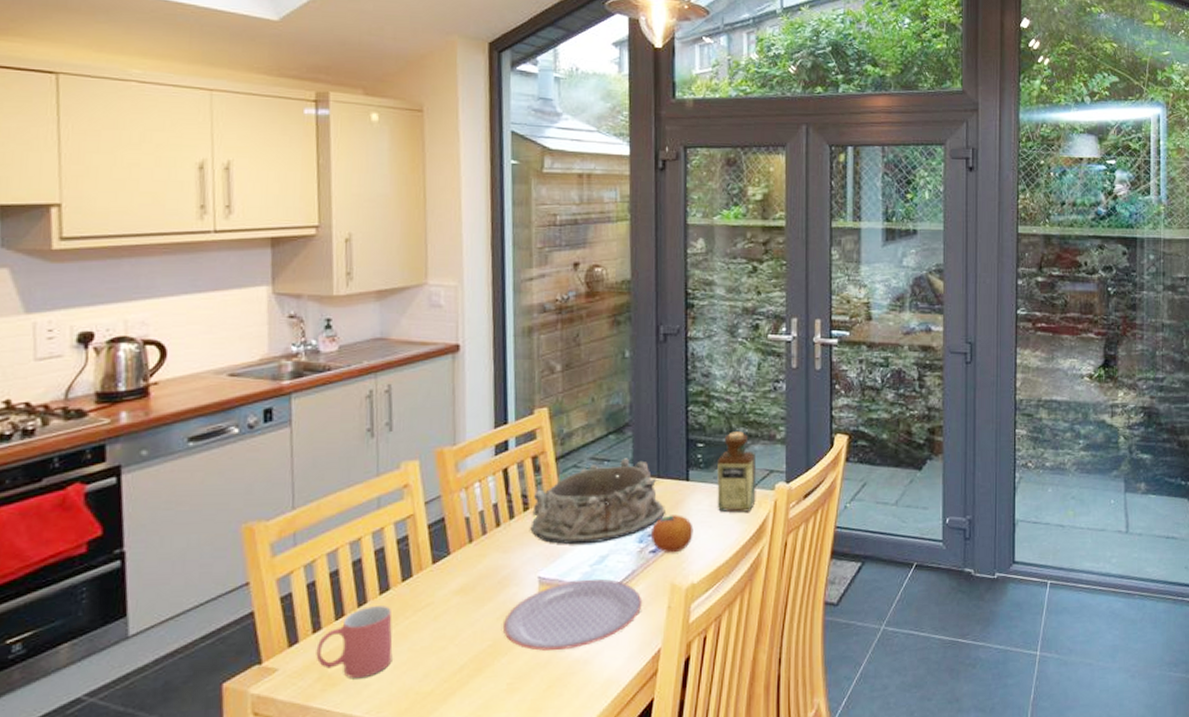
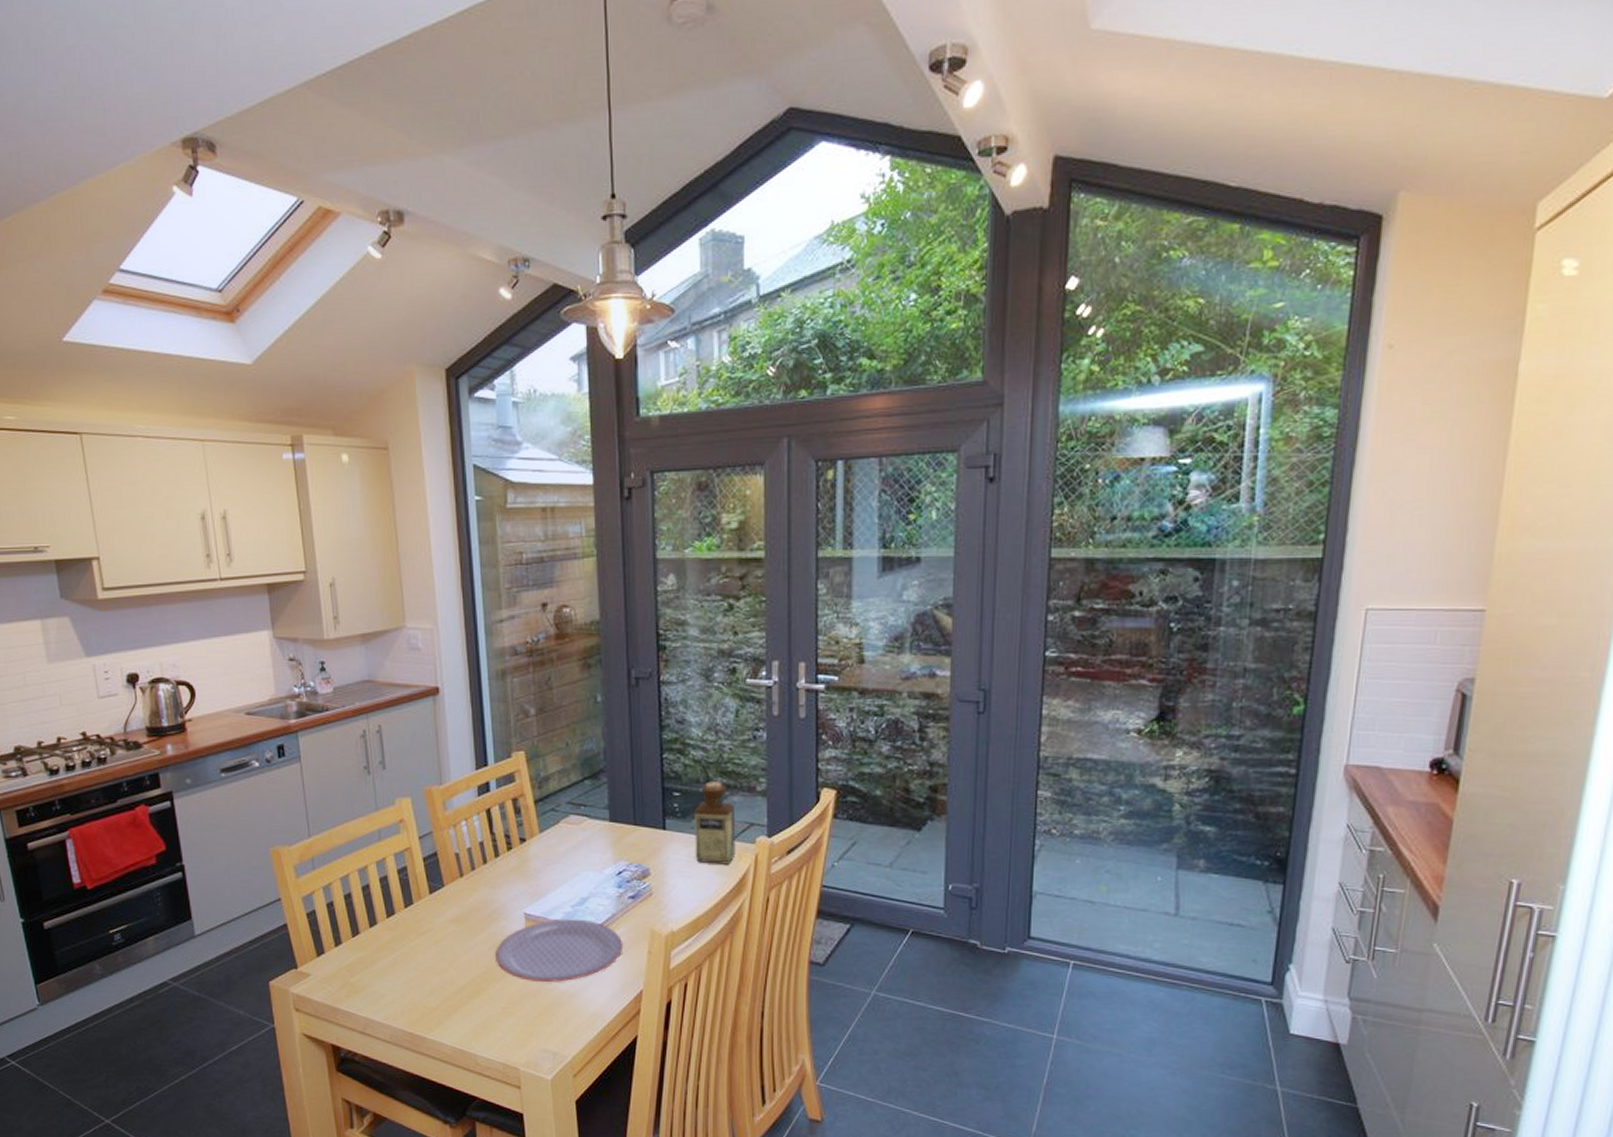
mug: present [316,606,393,679] -> none [339,927,402,990]
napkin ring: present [530,458,665,545] -> none [514,804,643,886]
fruit: present [651,515,694,553] -> none [630,863,672,900]

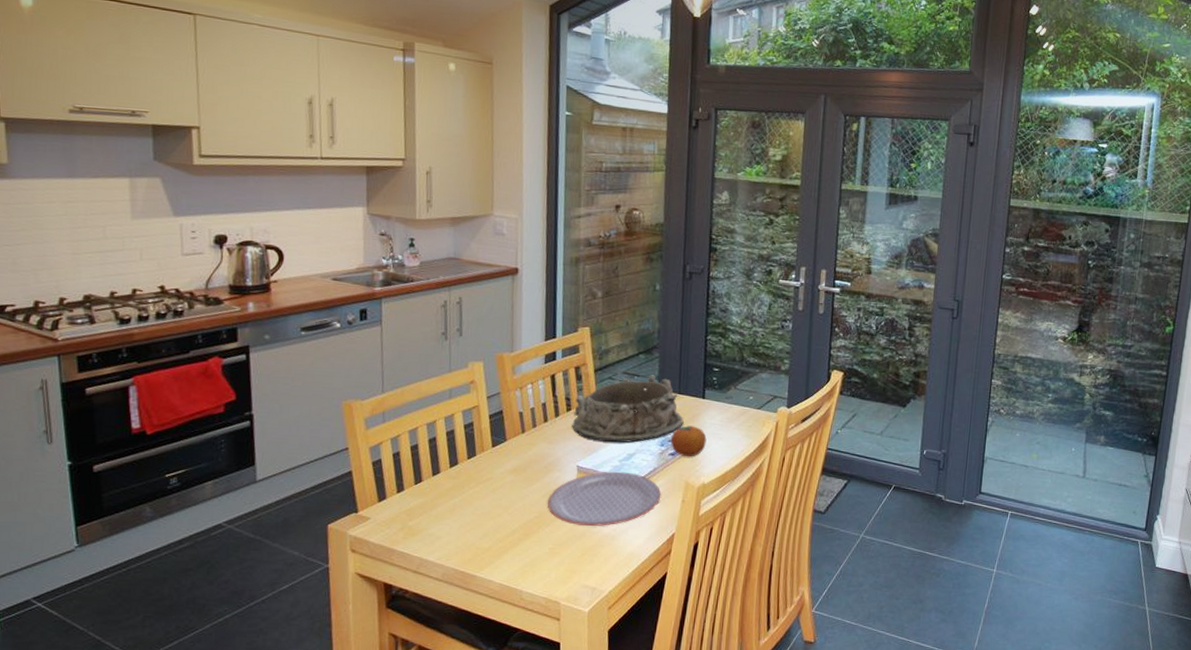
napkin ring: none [514,804,643,886] -> present [572,375,684,443]
fruit: none [630,863,672,900] -> present [671,425,707,457]
bottle: present [695,781,736,865] -> none [727,360,763,429]

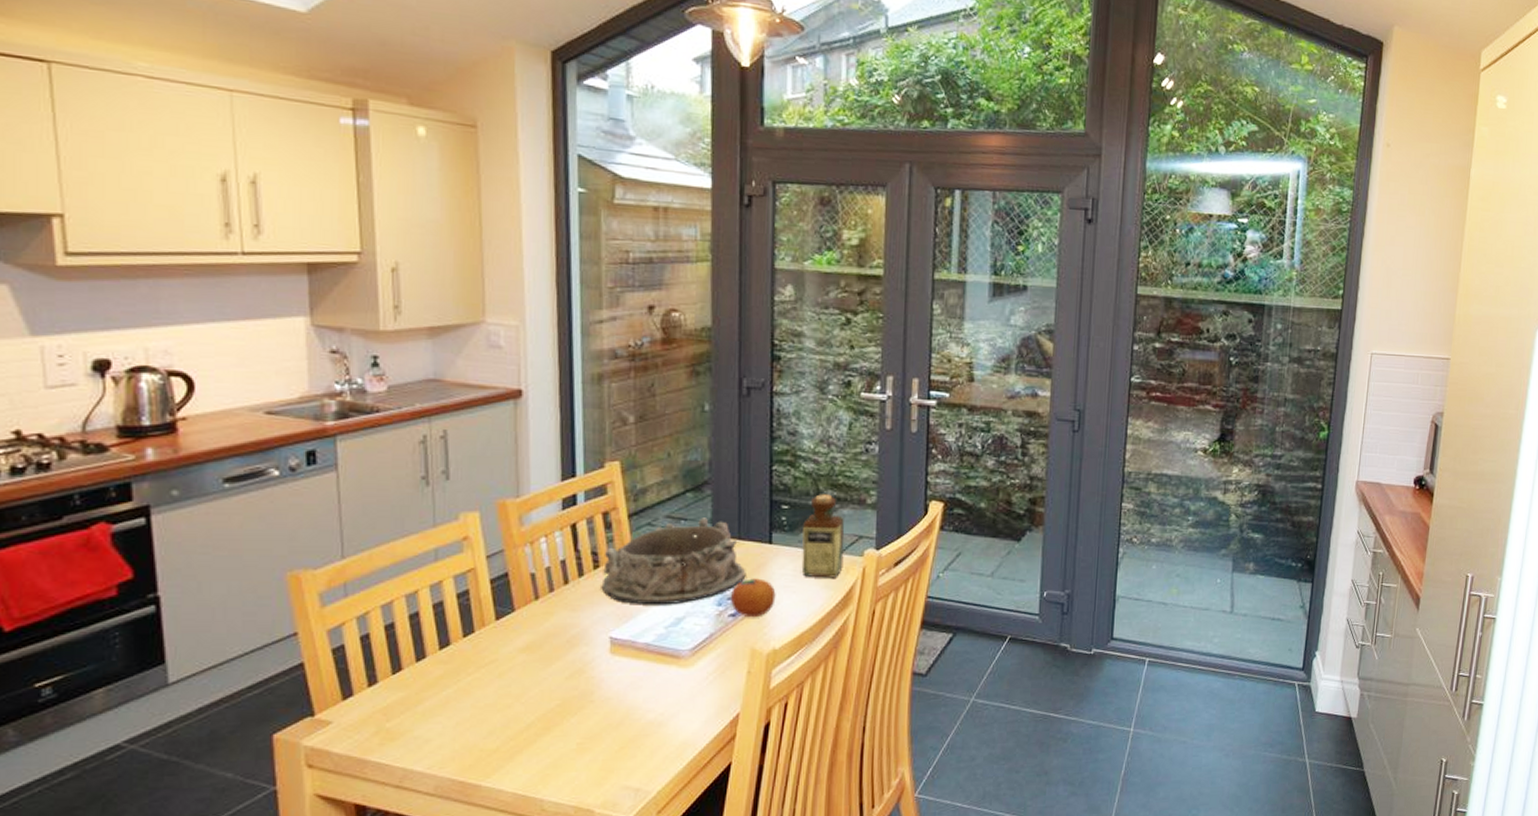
plate: present [548,471,661,526] -> none [573,641,721,712]
bottle: none [727,360,763,429] -> present [801,494,845,578]

